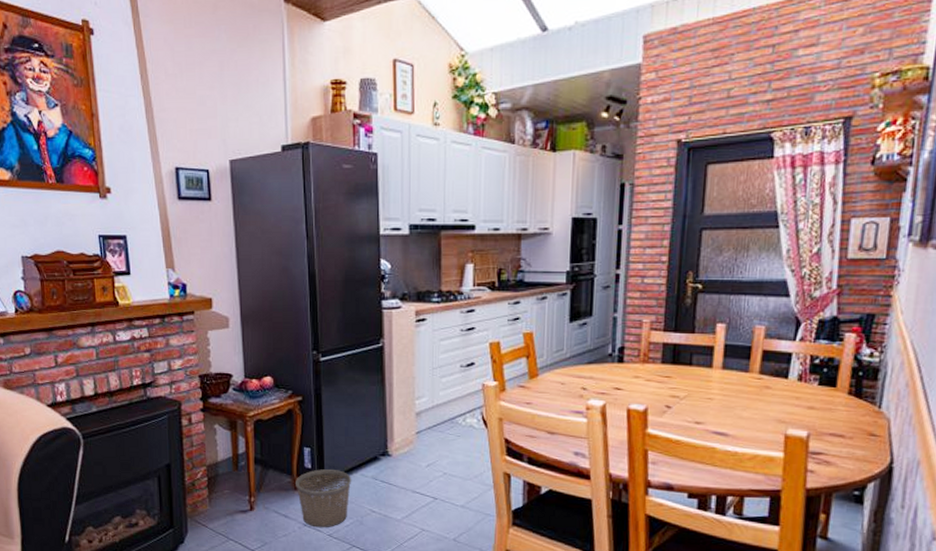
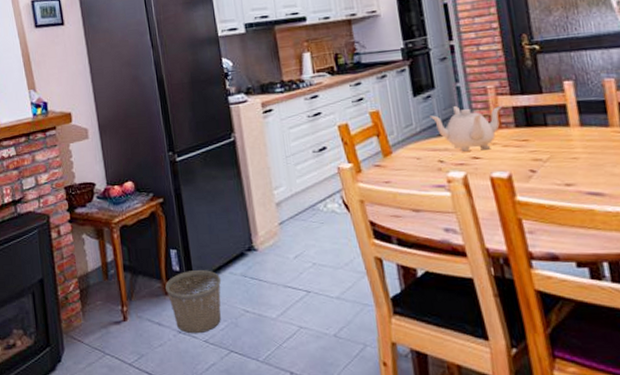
teapot: none [581,336,653,382] -> present [429,106,502,152]

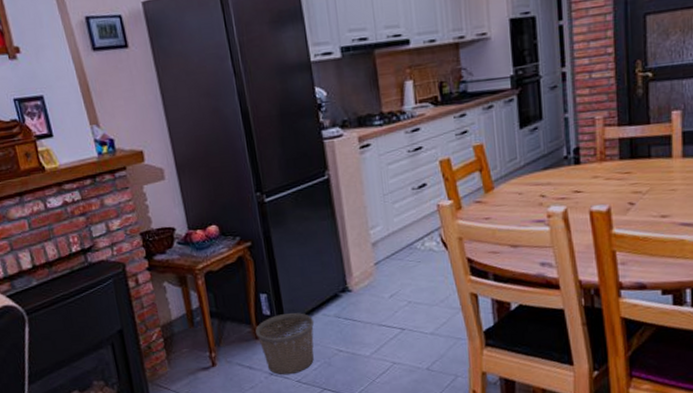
teapot: present [429,106,502,152] -> none [535,138,608,186]

